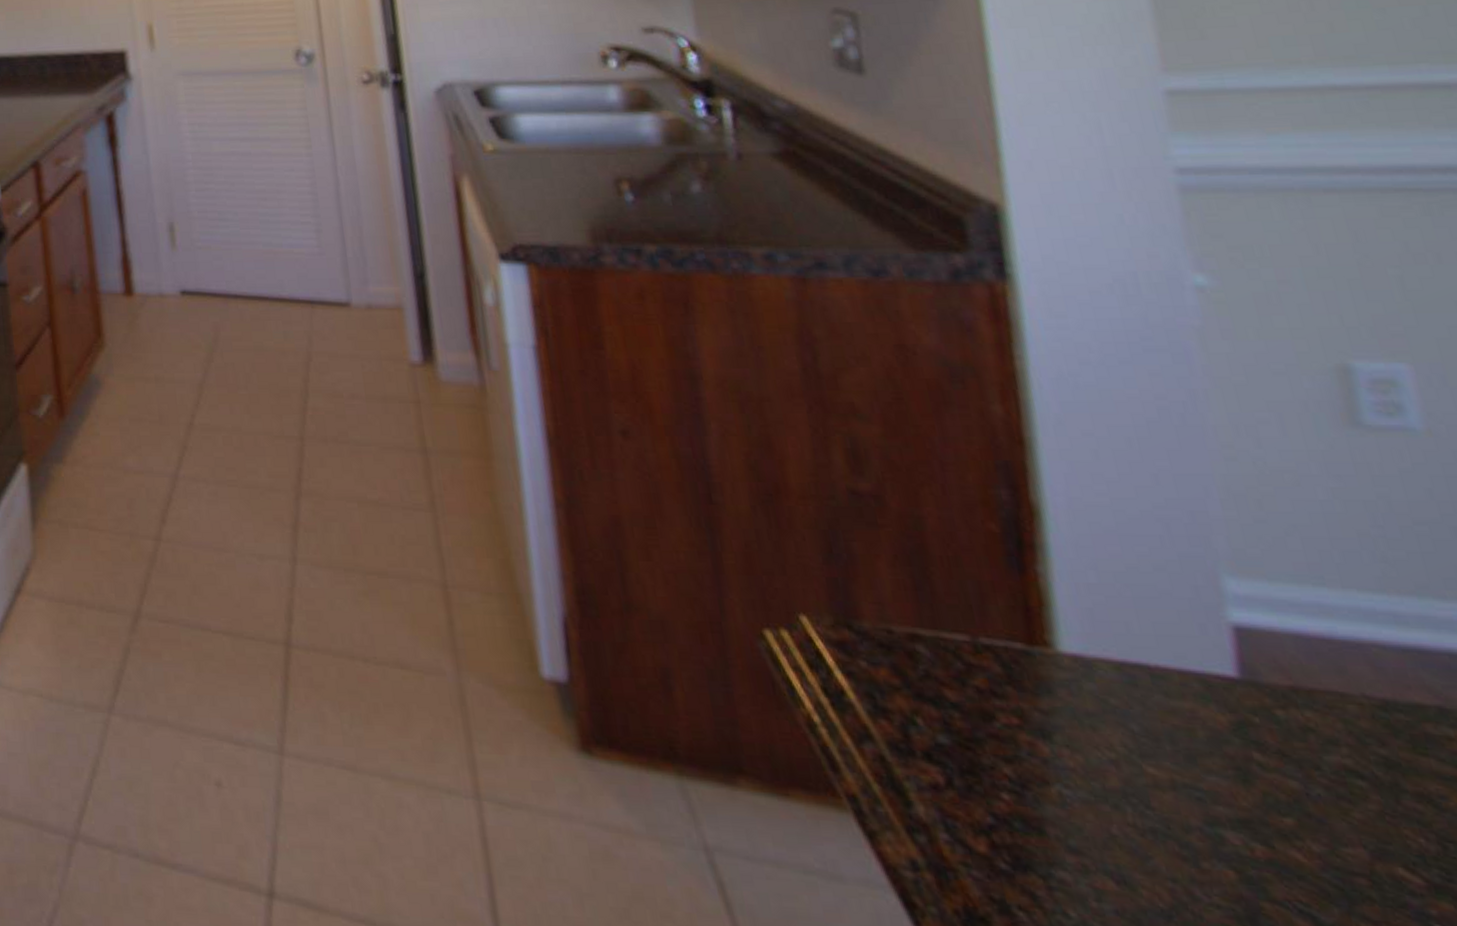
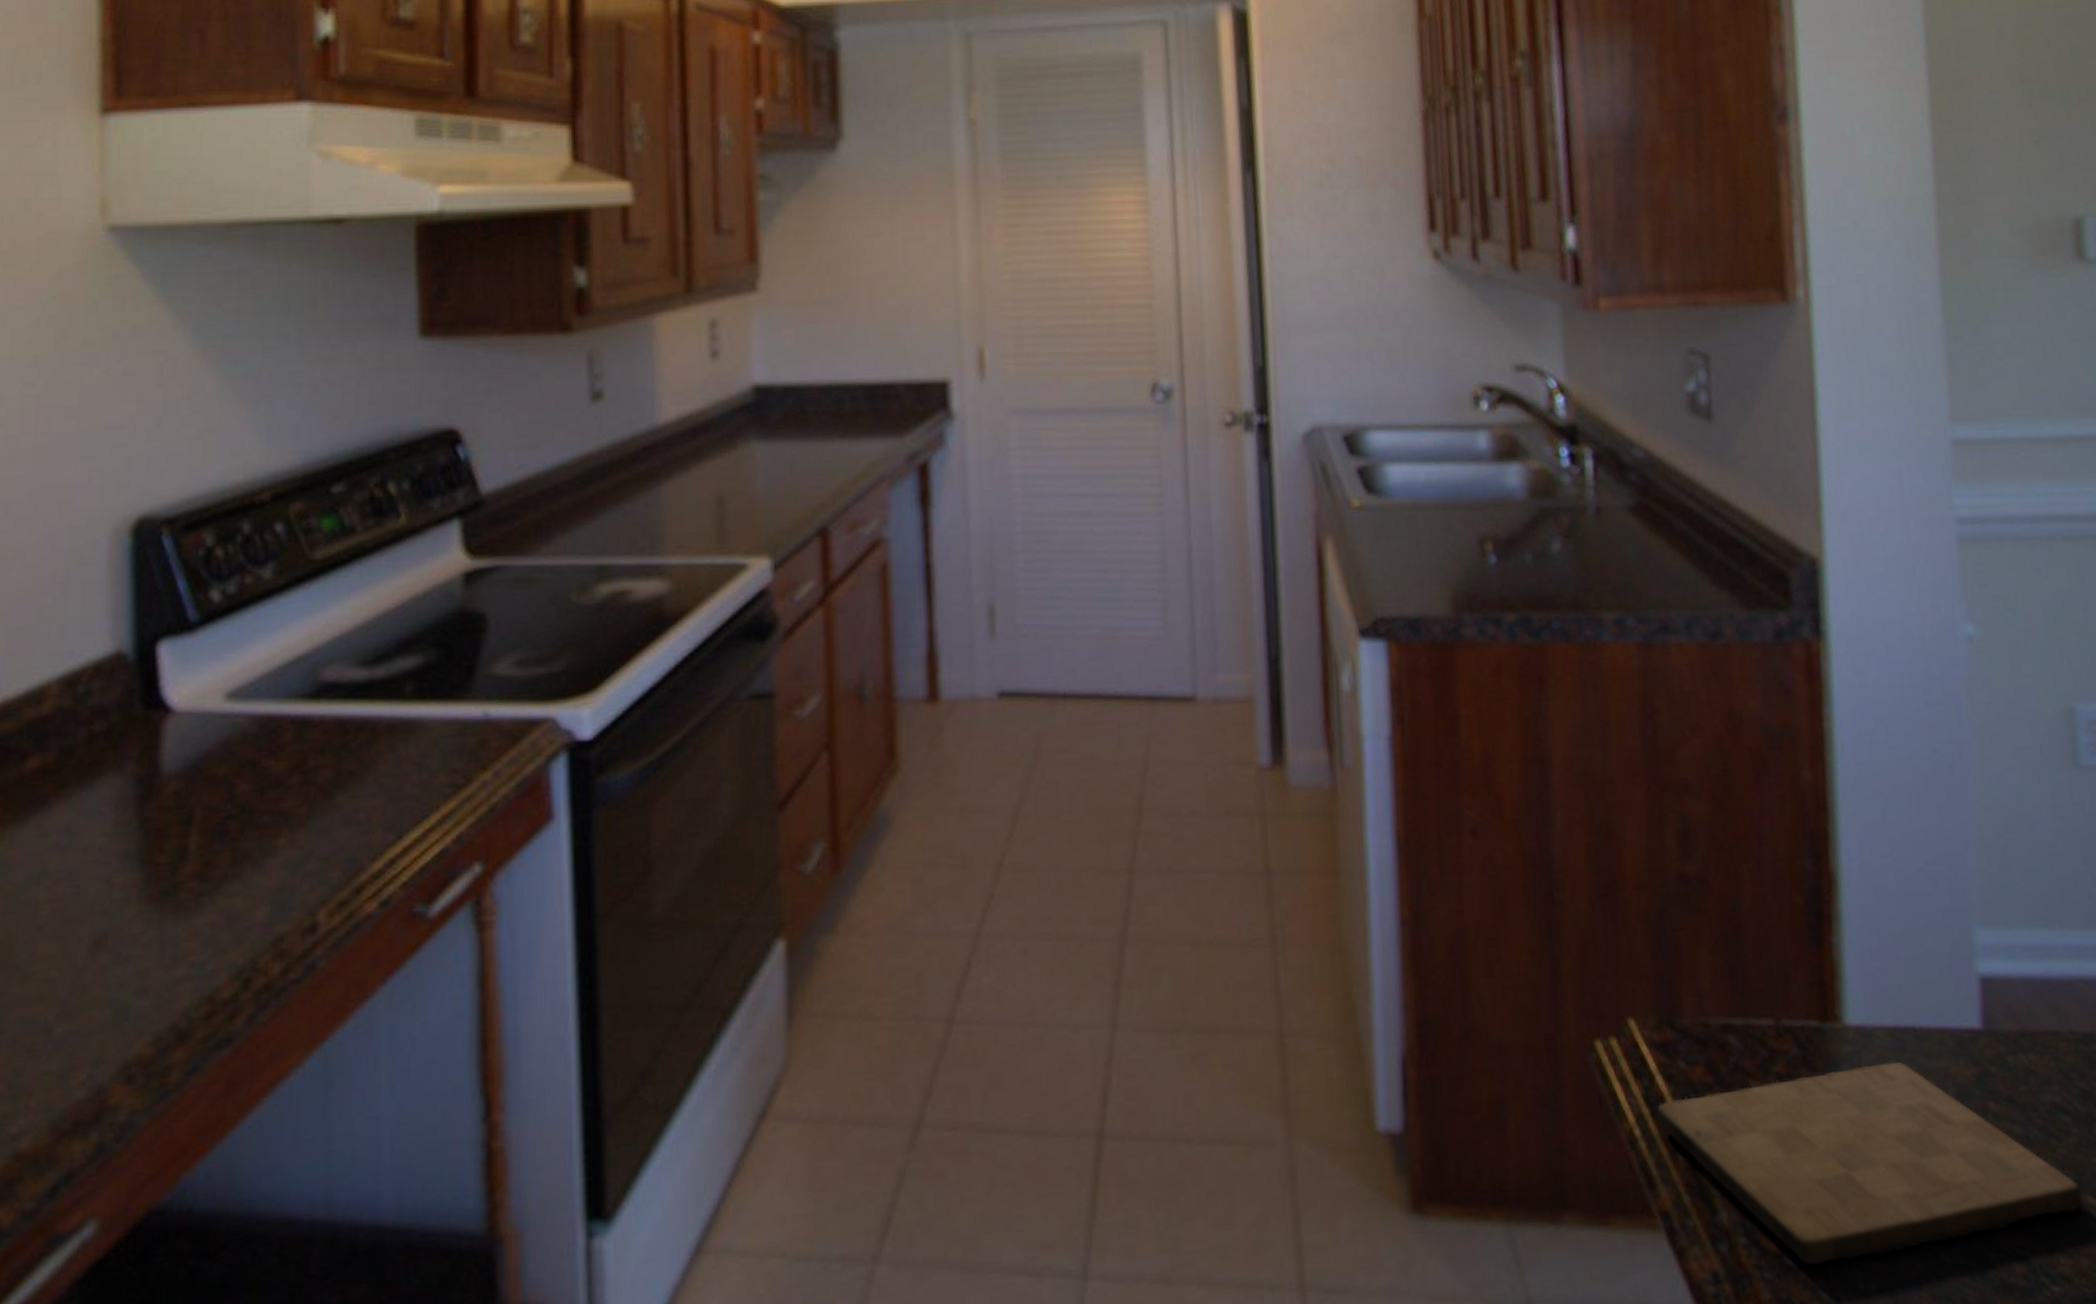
cutting board: none [837,694,1393,884] -> present [1657,1061,2084,1266]

